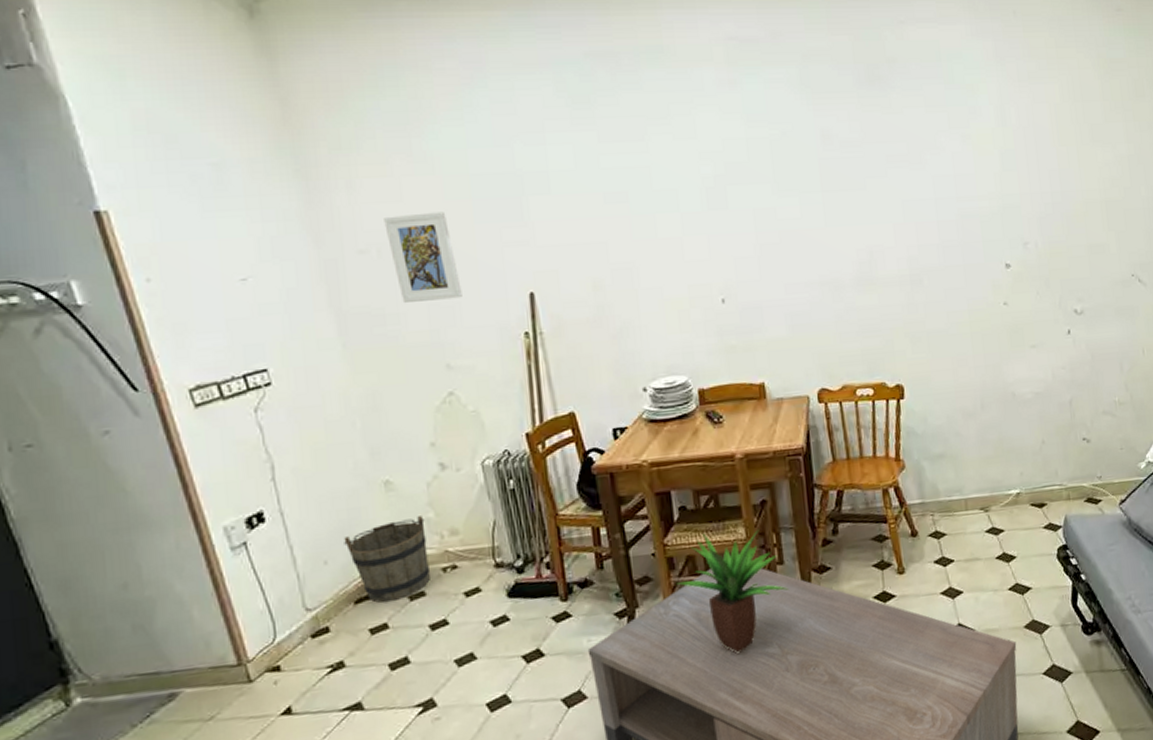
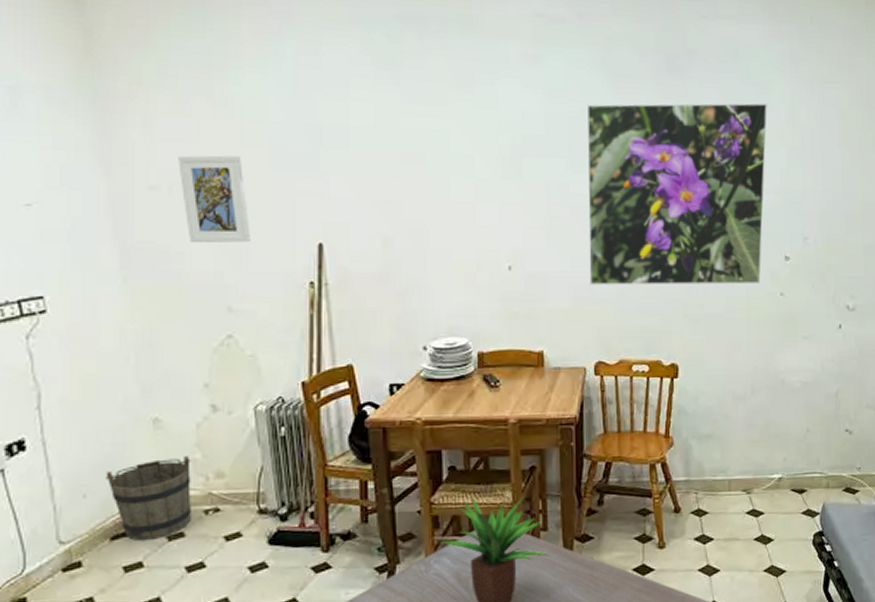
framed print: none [788,106,982,311] -> present [586,103,767,285]

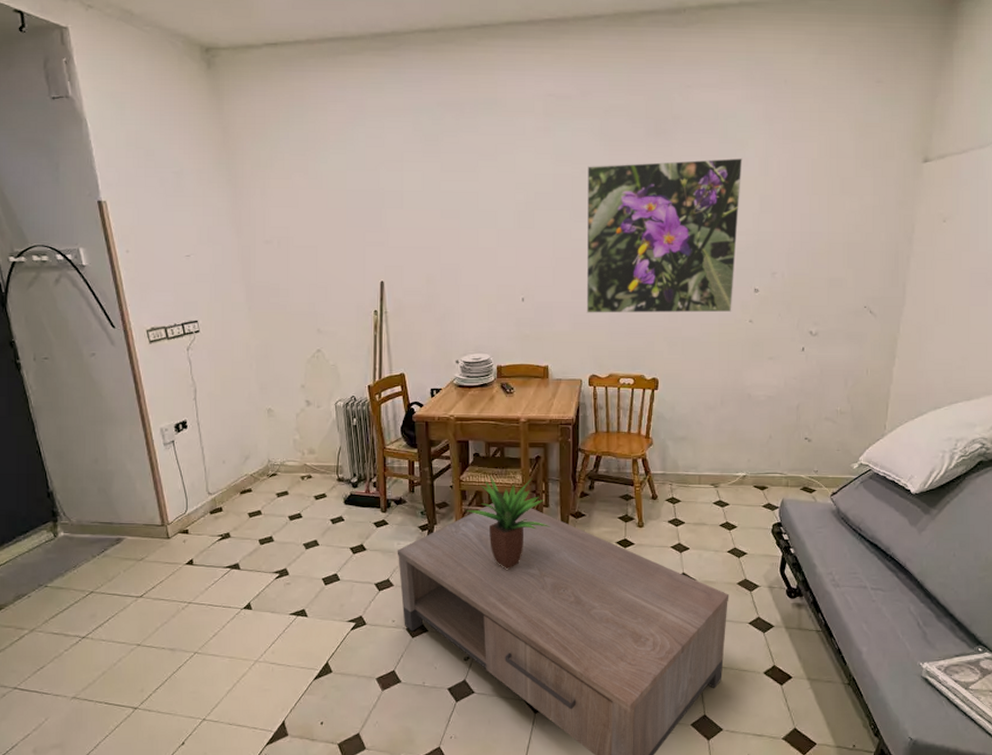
bucket: present [106,456,191,542] -> none [237,437,292,496]
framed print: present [178,155,250,244] -> none [284,216,333,282]

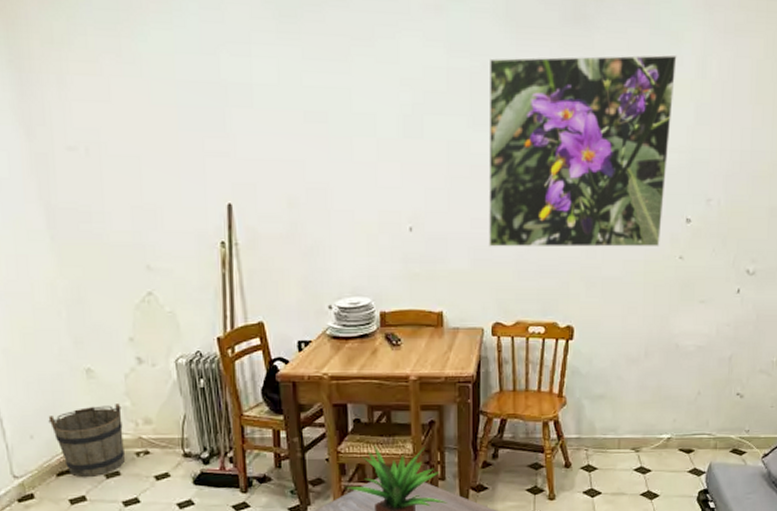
bucket: none [237,437,292,496] -> present [48,404,125,478]

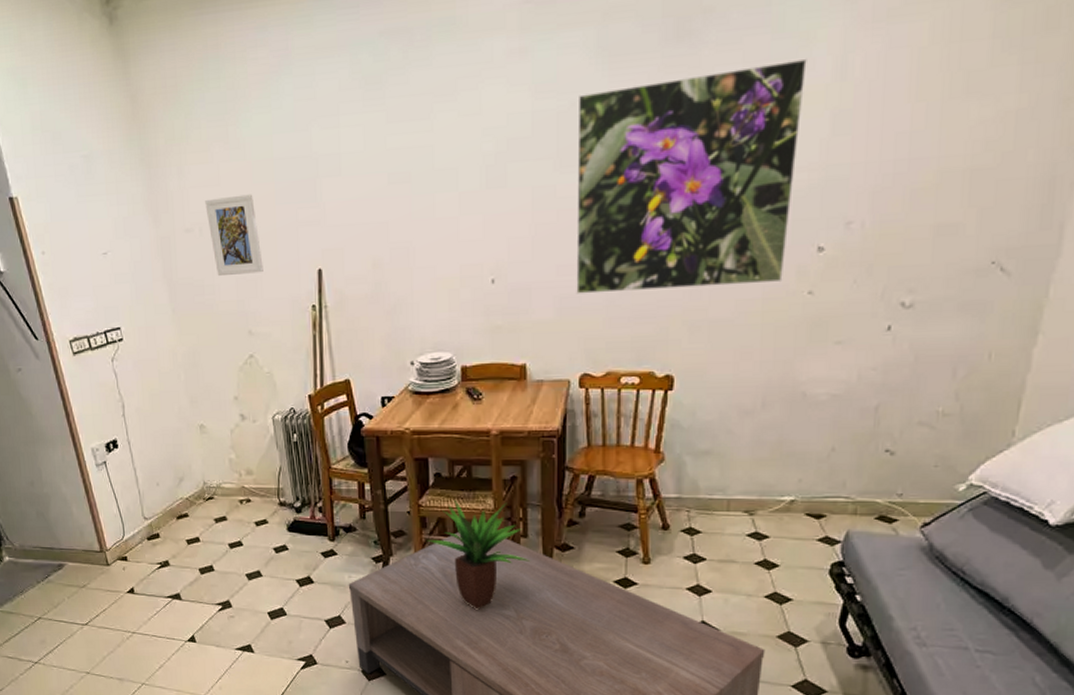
bucket: present [48,404,125,478] -> none [170,456,230,522]
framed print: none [92,115,164,204] -> present [205,194,263,277]

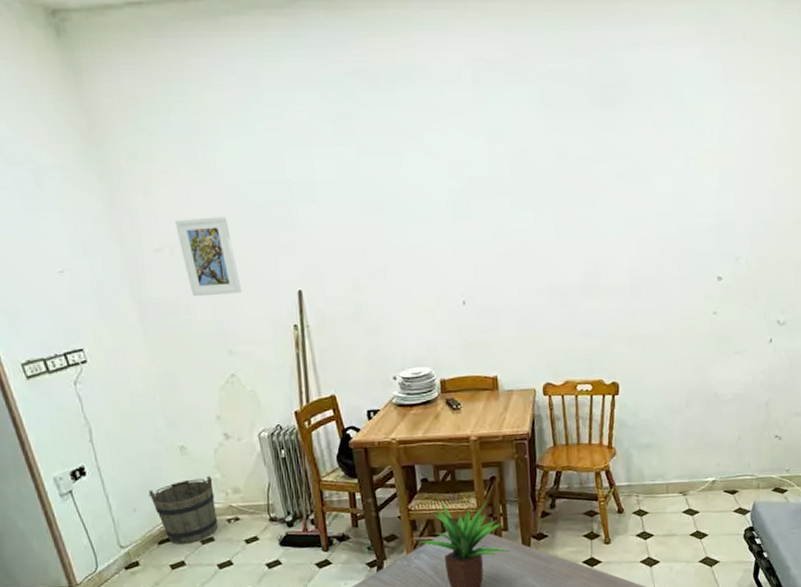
bucket: none [170,456,230,522] -> present [148,476,218,545]
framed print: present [576,58,807,294] -> none [527,127,700,314]

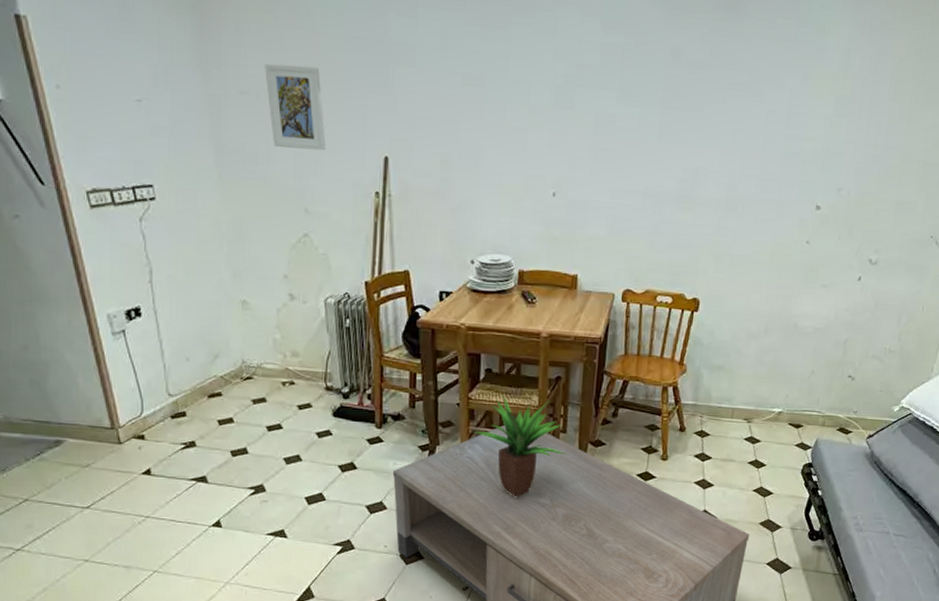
bucket: present [148,476,218,545] -> none [204,335,272,402]

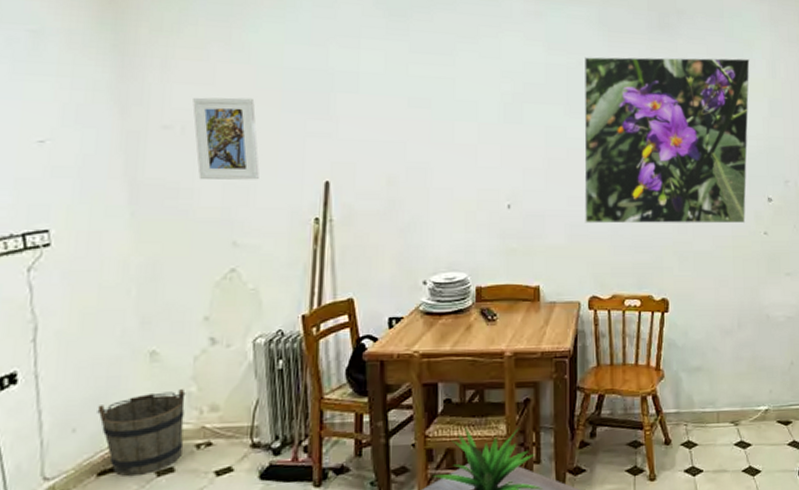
bucket: none [204,335,272,402] -> present [97,389,186,477]
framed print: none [626,37,822,231] -> present [584,56,750,224]

